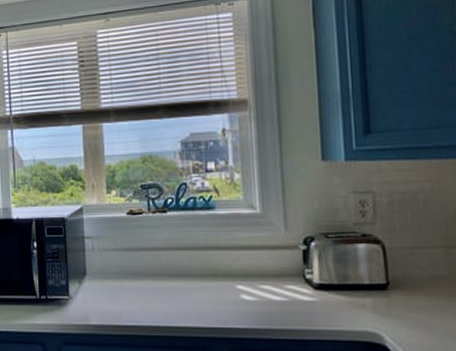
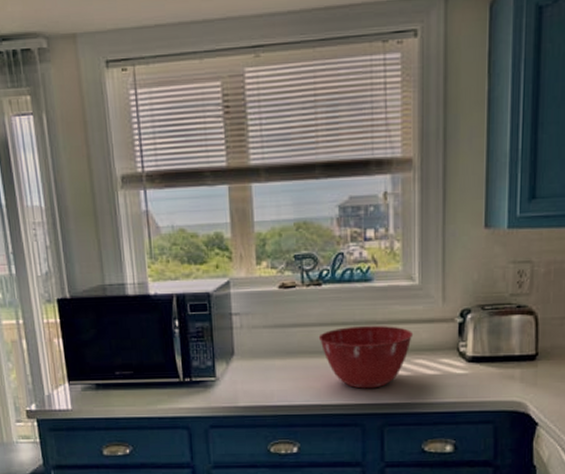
mixing bowl: none [165,250,258,313] -> present [318,325,414,389]

